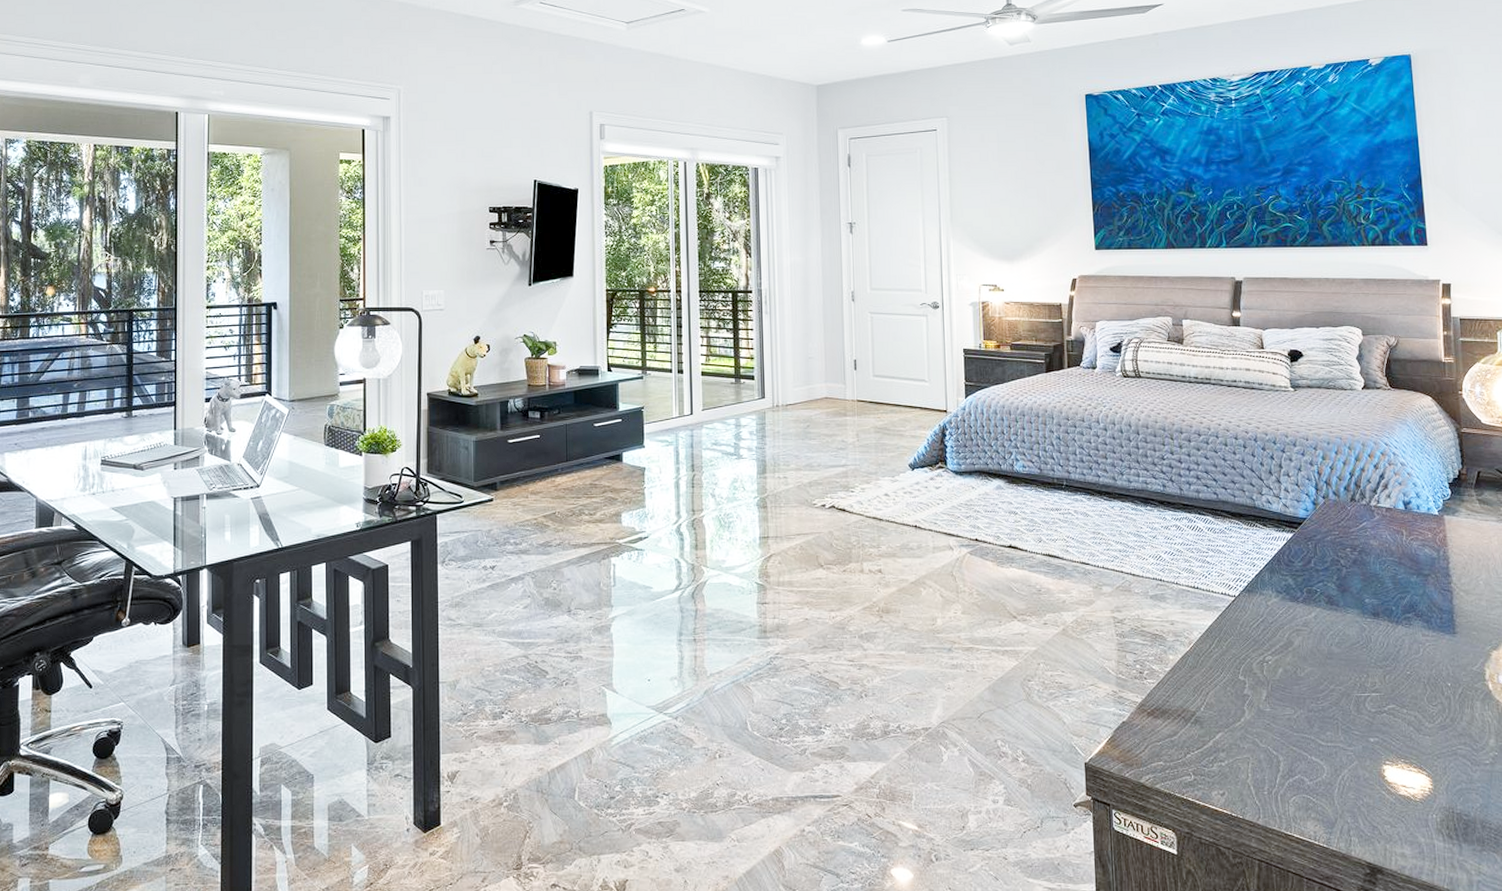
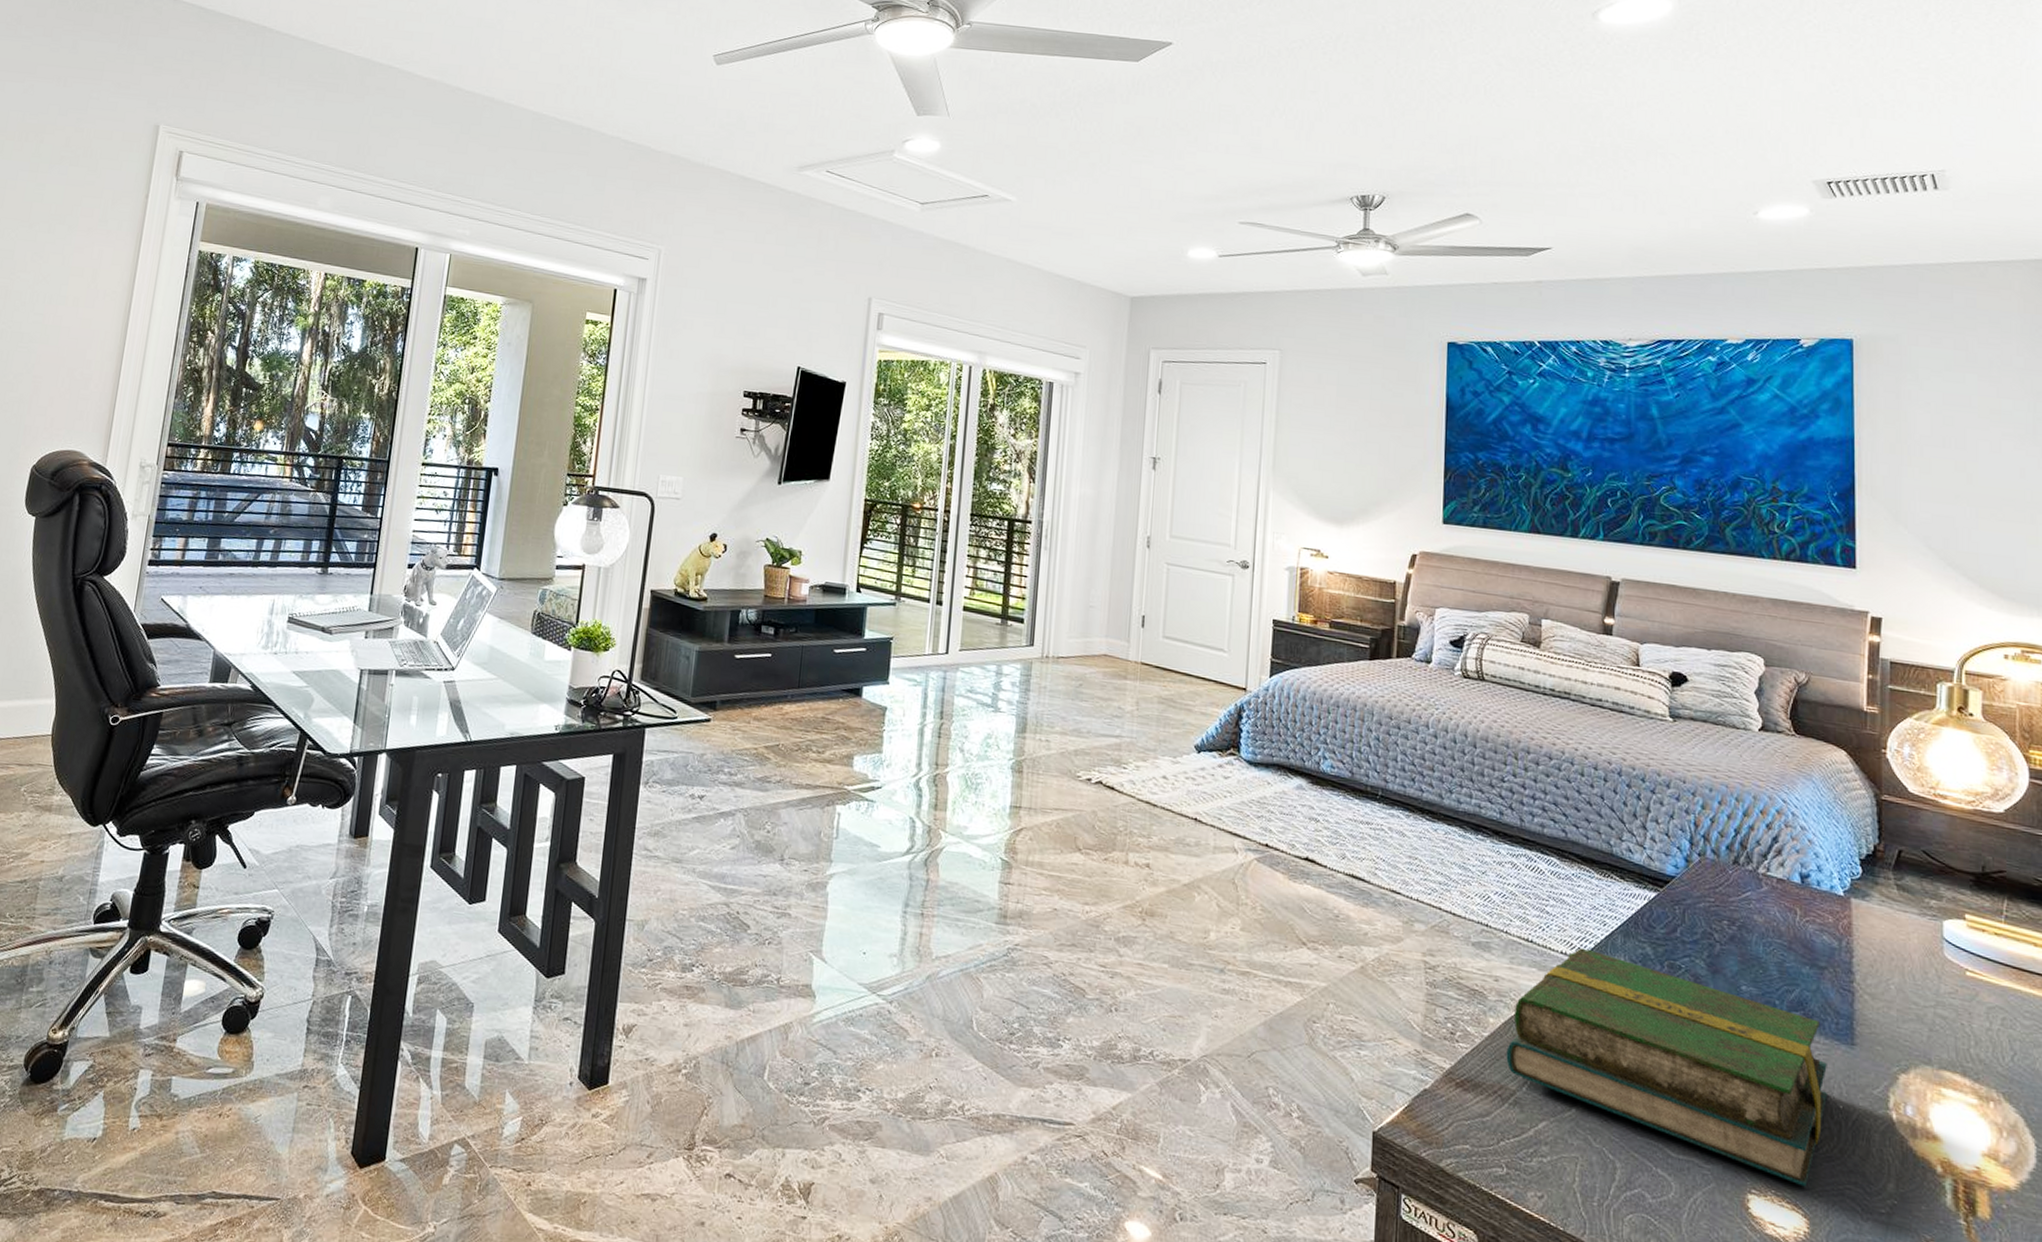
book: none [1185,587,1438,753] -> present [1506,947,1827,1187]

